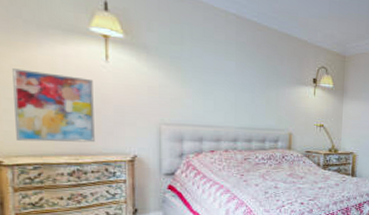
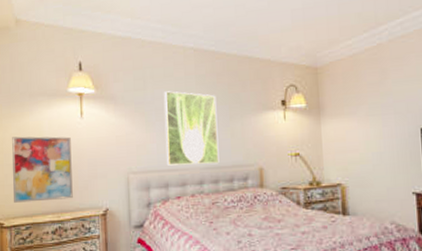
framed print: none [201,51,255,126] -> present [163,91,219,166]

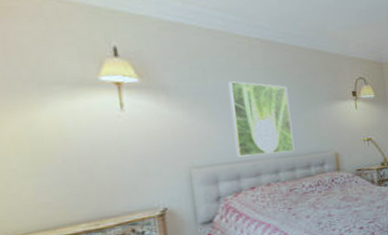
wall art: present [12,136,73,203] -> none [13,132,117,216]

